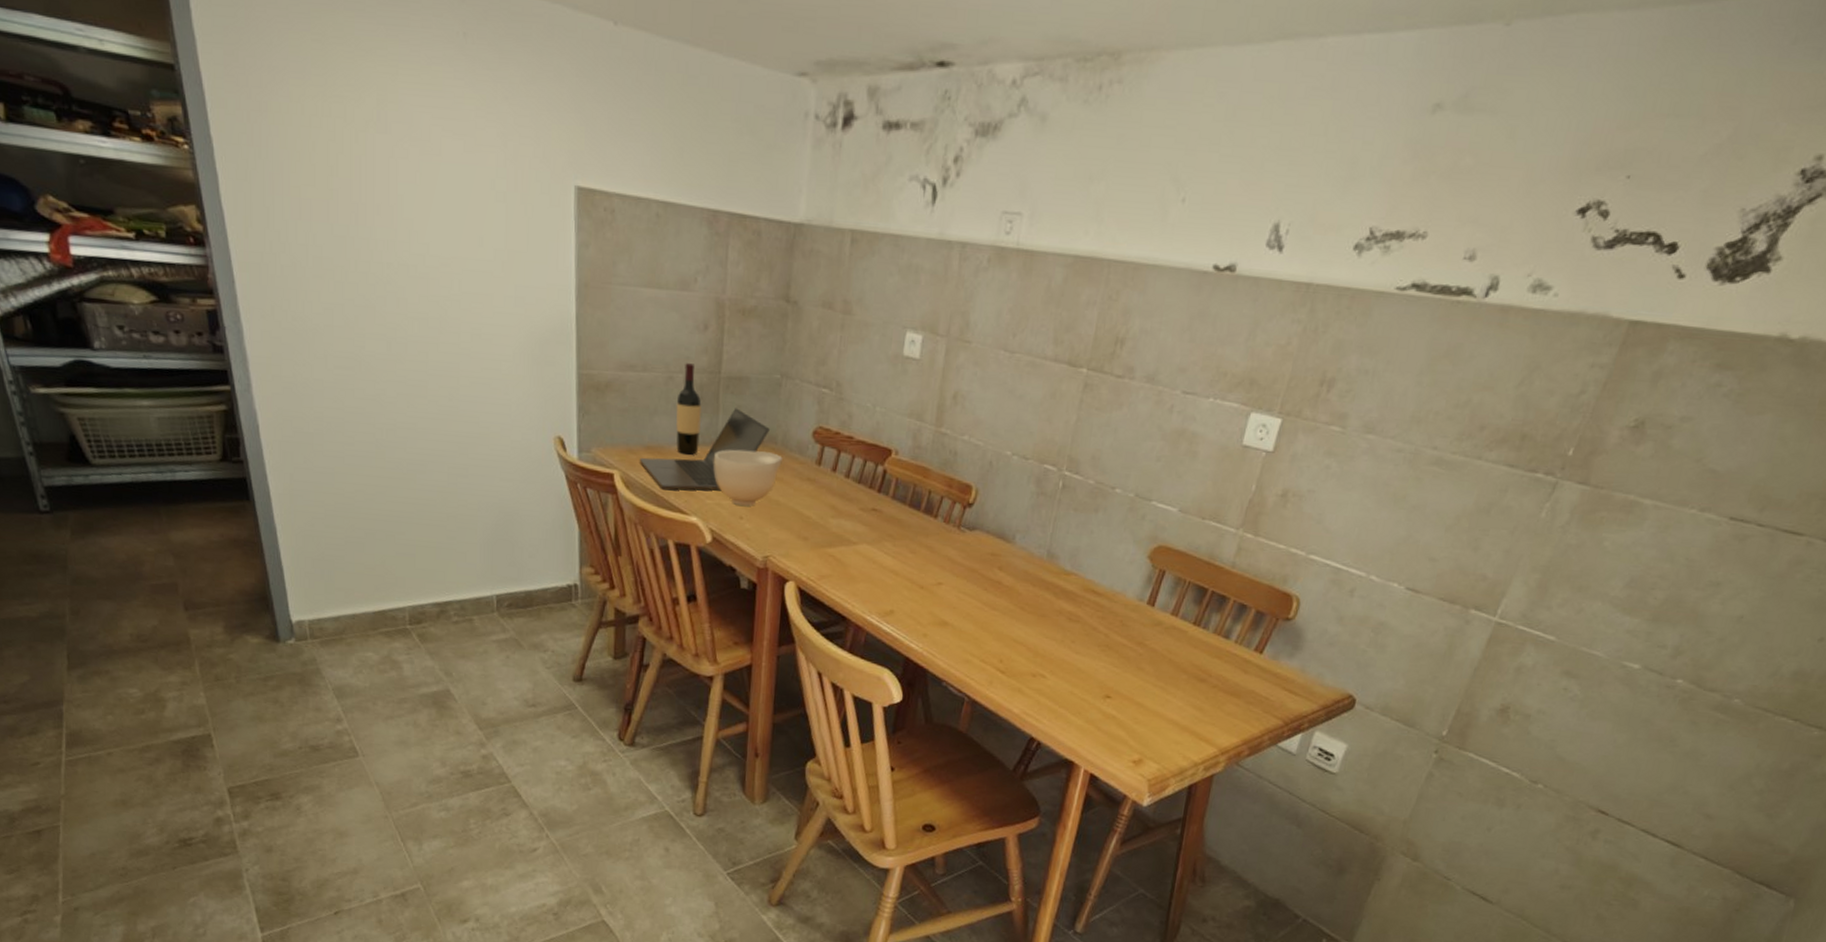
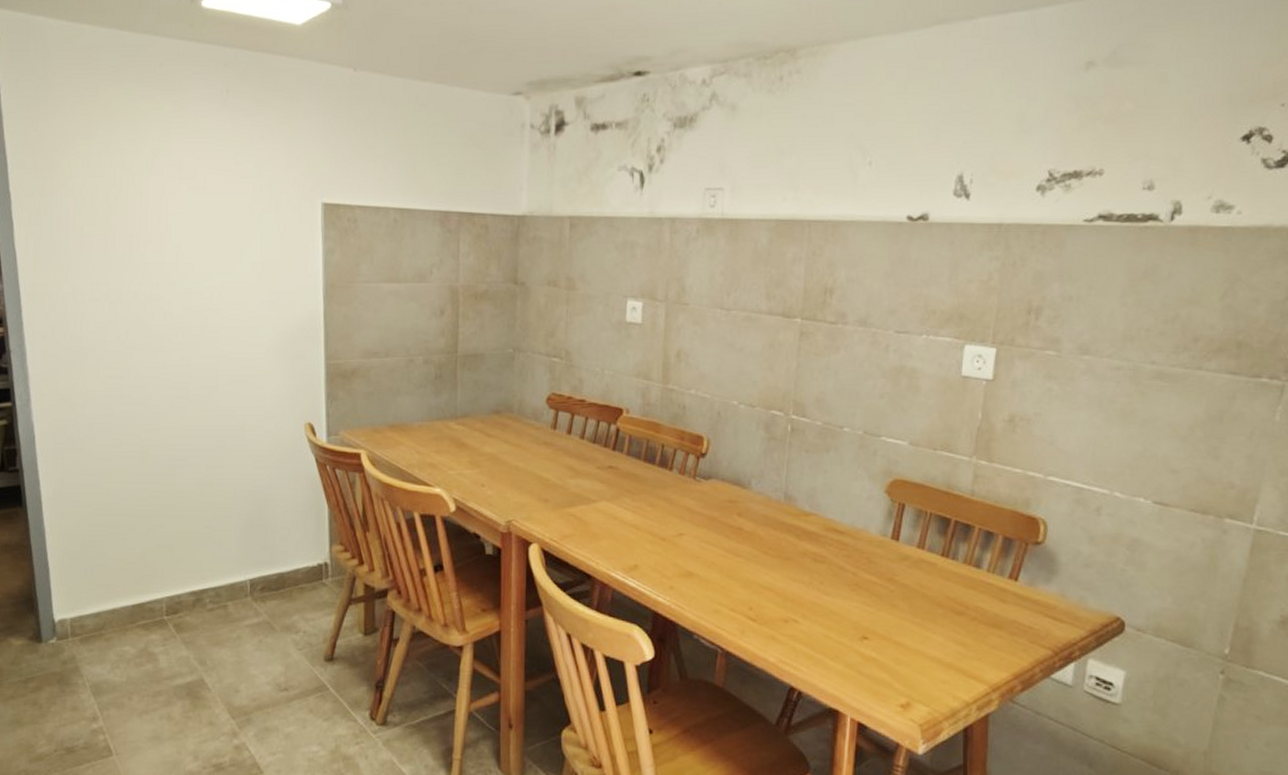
laptop: present [639,408,770,491] -> none [384,383,506,465]
wine bottle: present [676,363,702,455] -> none [417,346,441,429]
bowl: present [713,449,782,507] -> none [453,421,519,475]

